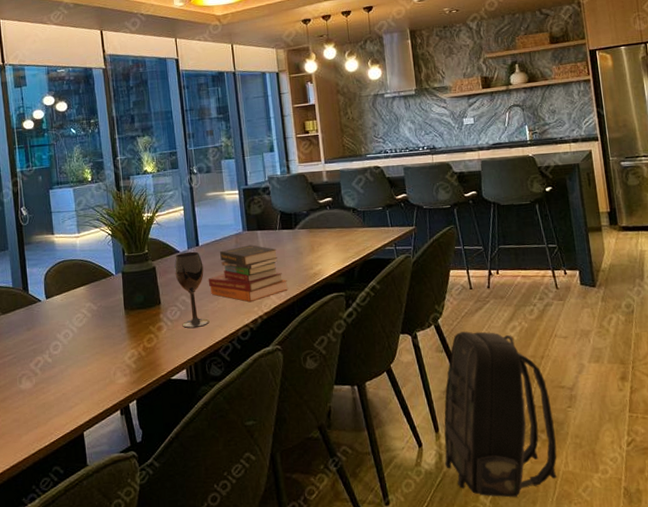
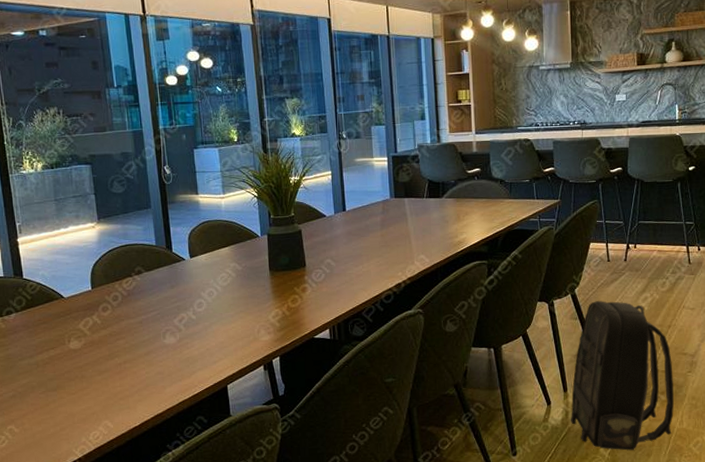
wine glass: present [174,251,209,329] -> none [320,216,353,291]
books: present [208,244,288,303] -> none [353,211,432,268]

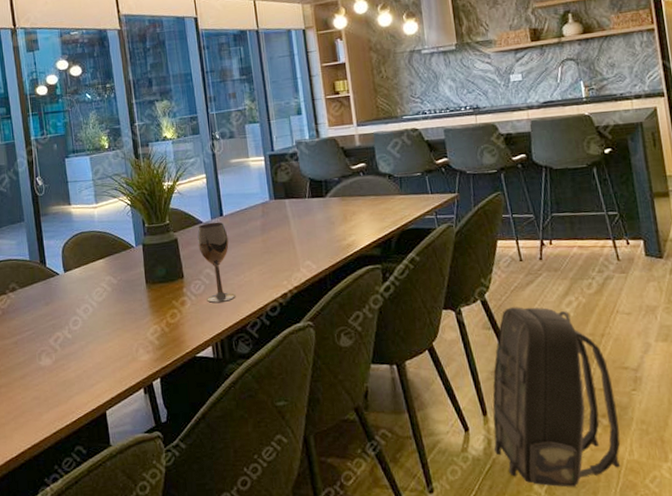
wine glass: none [320,216,353,291] -> present [197,222,235,303]

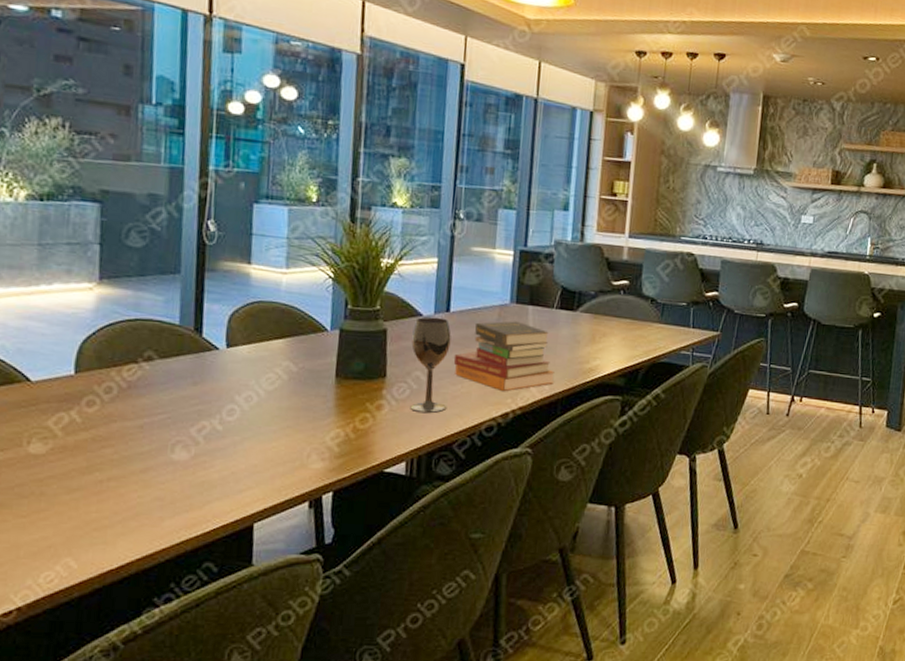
books: none [233,214,319,276] -> present [453,321,555,392]
backpack: present [492,307,621,487] -> none [696,461,826,647]

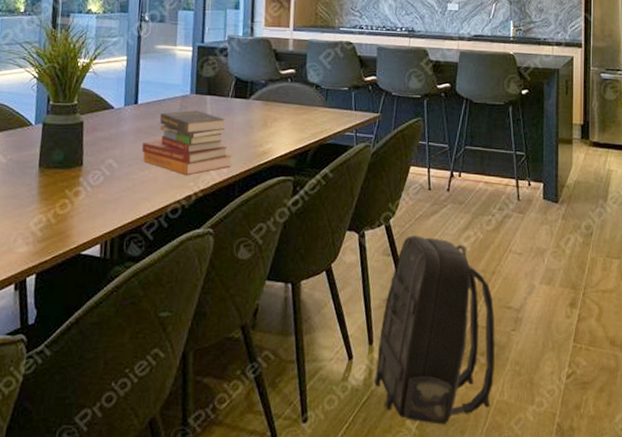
wine glass: present [410,317,451,414] -> none [104,109,139,198]
backpack: none [696,461,826,647] -> present [373,235,495,425]

